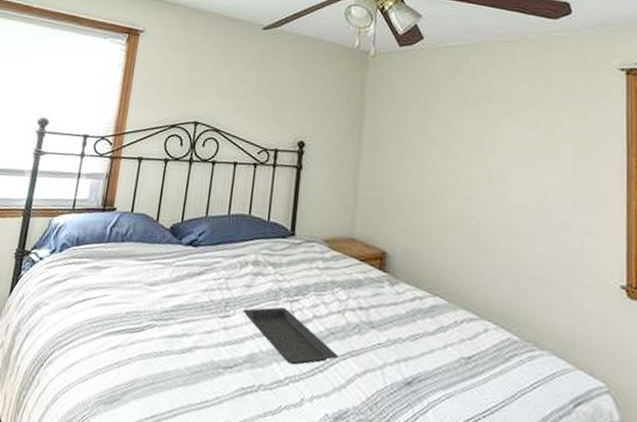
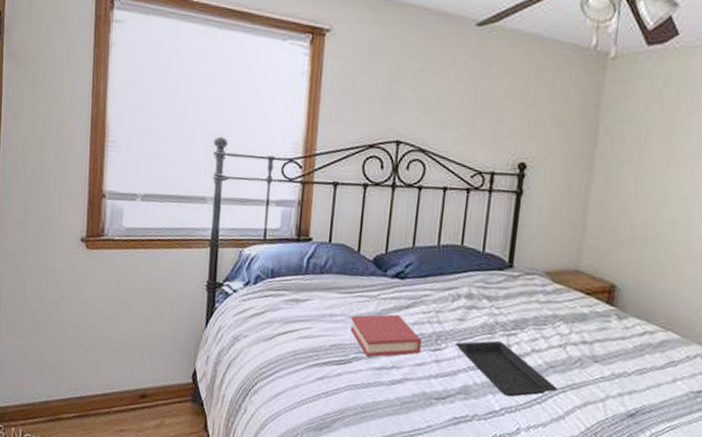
hardback book: none [145,281,211,325] -> present [350,314,421,357]

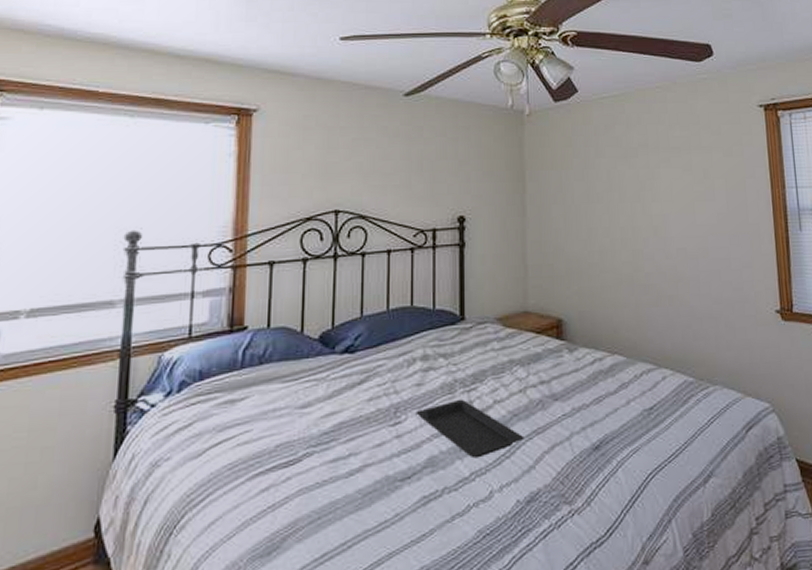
hardback book: present [350,314,421,357] -> none [297,394,379,450]

